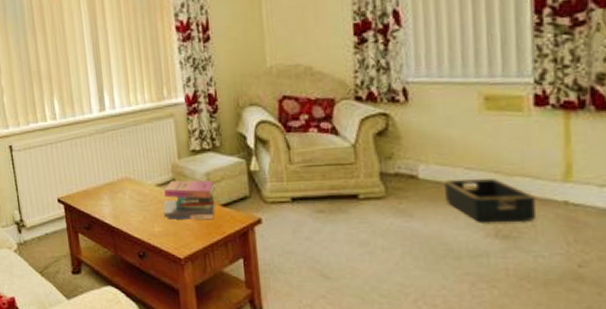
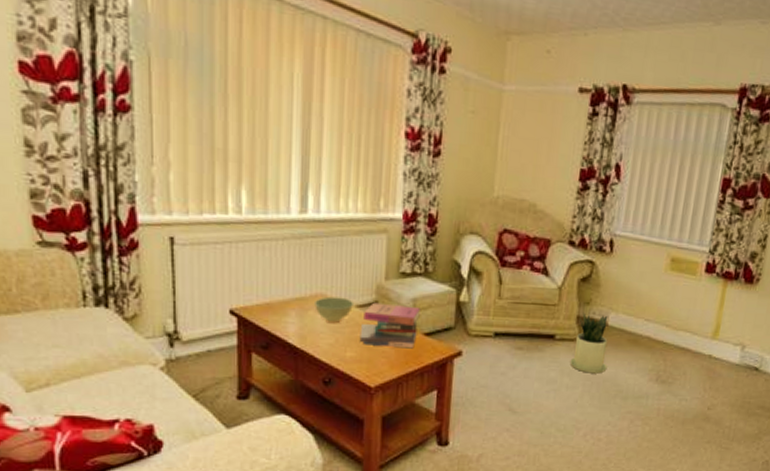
bowl: none [122,179,155,203] -> present [315,296,355,324]
planter: none [381,168,428,232] -> present [570,312,608,374]
basket: present [445,179,537,223] -> none [625,329,691,371]

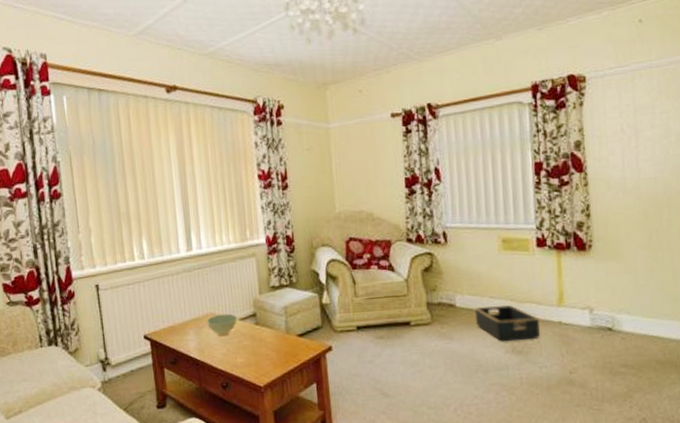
books: present [359,302,420,349] -> none [245,313,292,351]
planter: present [570,312,608,374] -> none [428,298,464,353]
basket: none [625,329,691,371] -> present [475,305,541,342]

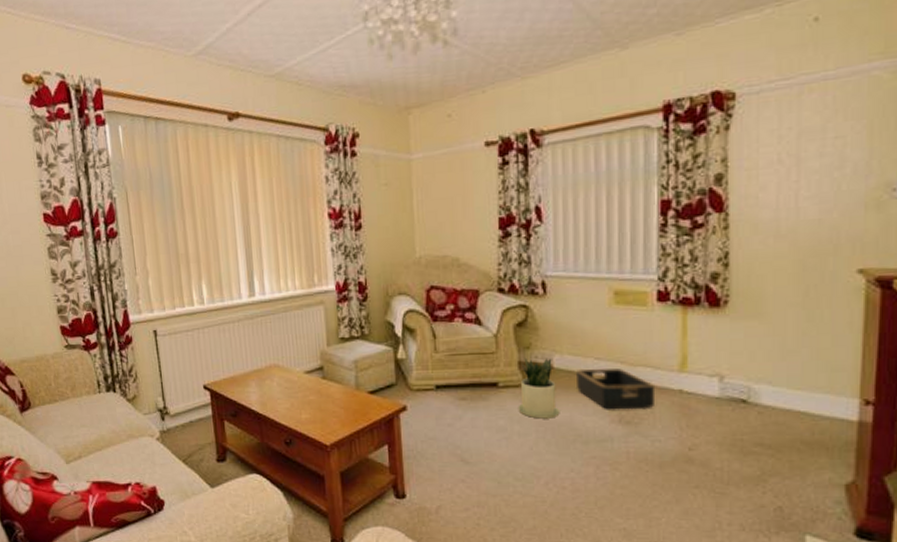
bowl: present [207,313,238,337] -> none [270,366,304,390]
planter: none [428,298,464,353] -> present [518,357,560,419]

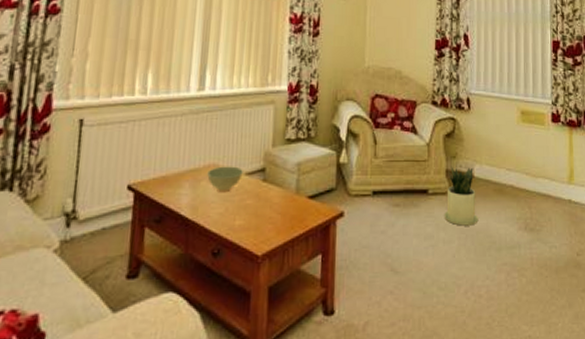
bowl: none [270,366,304,390] -> present [207,166,244,193]
basket: present [576,369,656,410] -> none [492,179,552,218]

